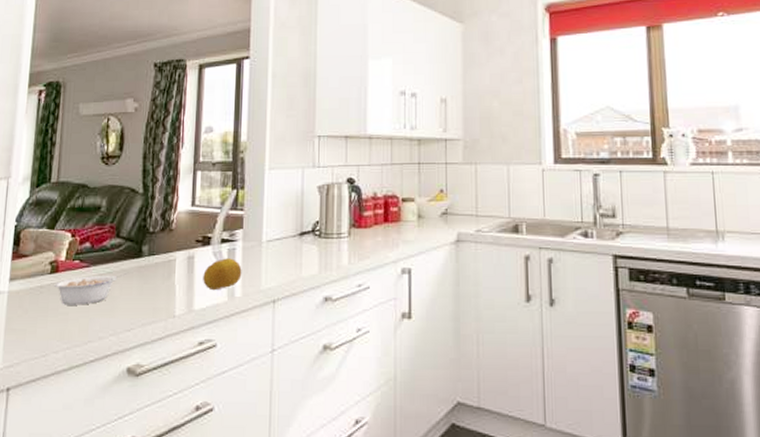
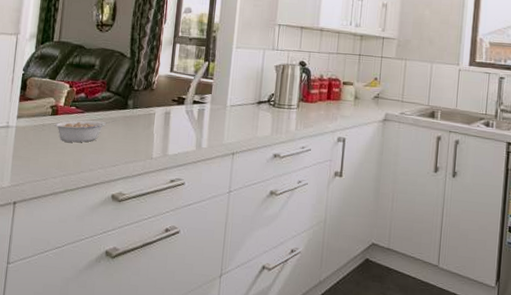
fruit: present [203,258,242,291] -> none [176,116,209,141]

